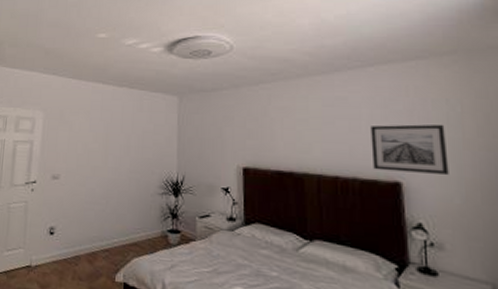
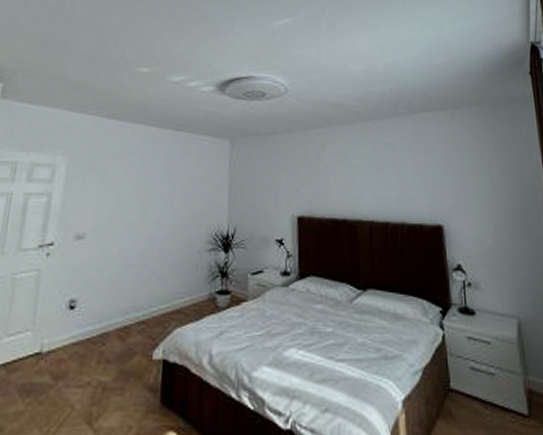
wall art: present [370,124,449,176] -> none [416,169,481,218]

